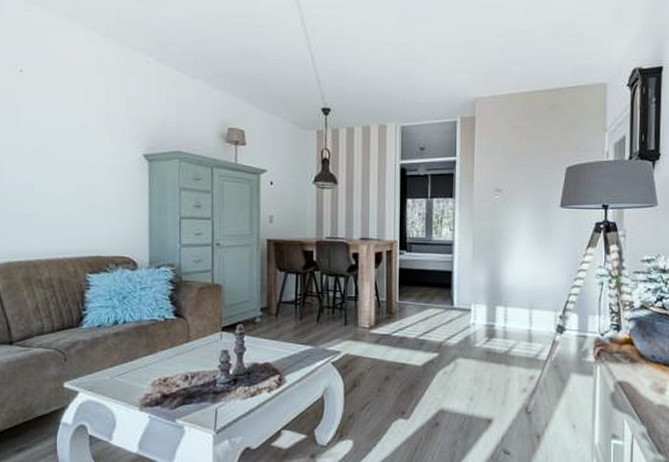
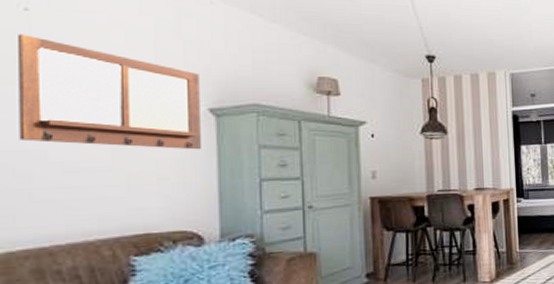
writing board: none [16,91,137,189] -> present [18,34,201,150]

